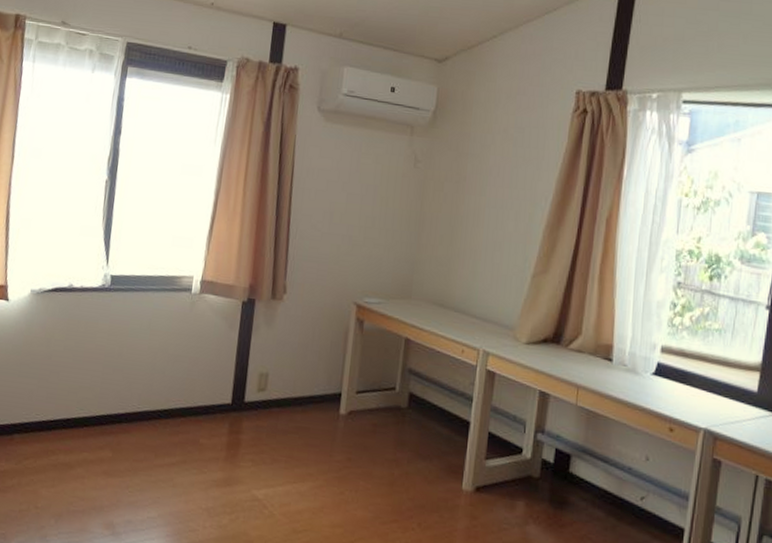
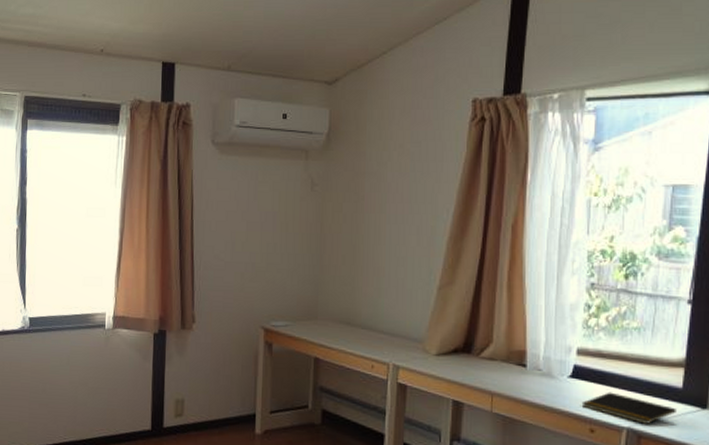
notepad: none [662,391,751,426] -> present [581,392,676,424]

